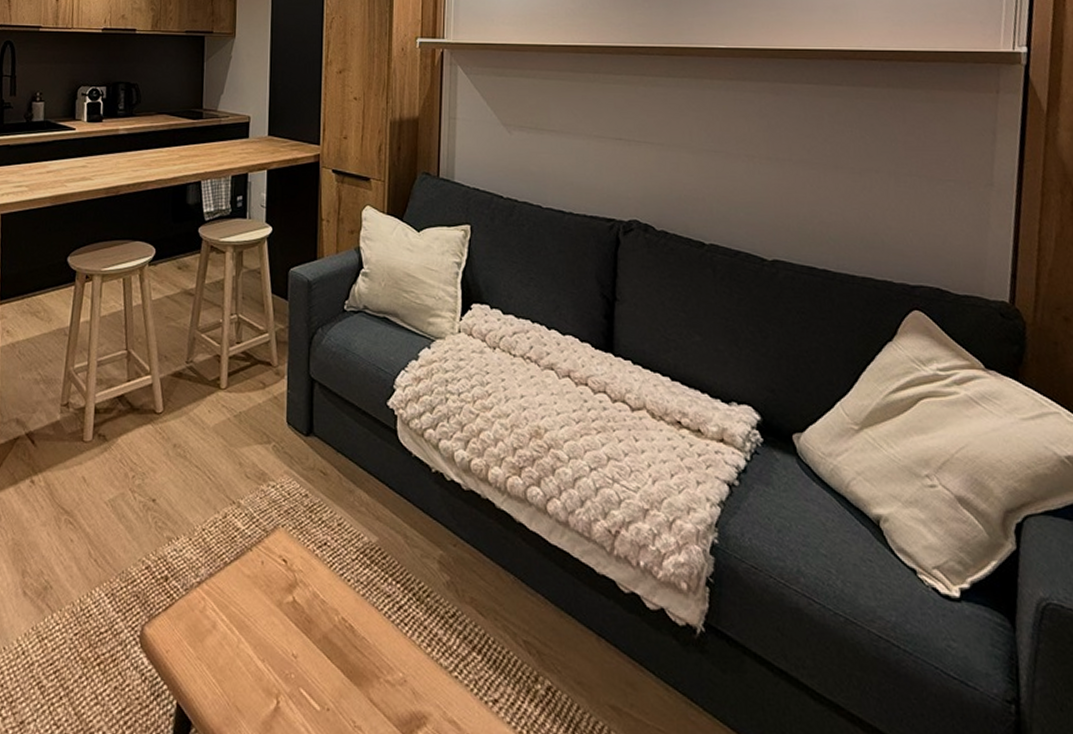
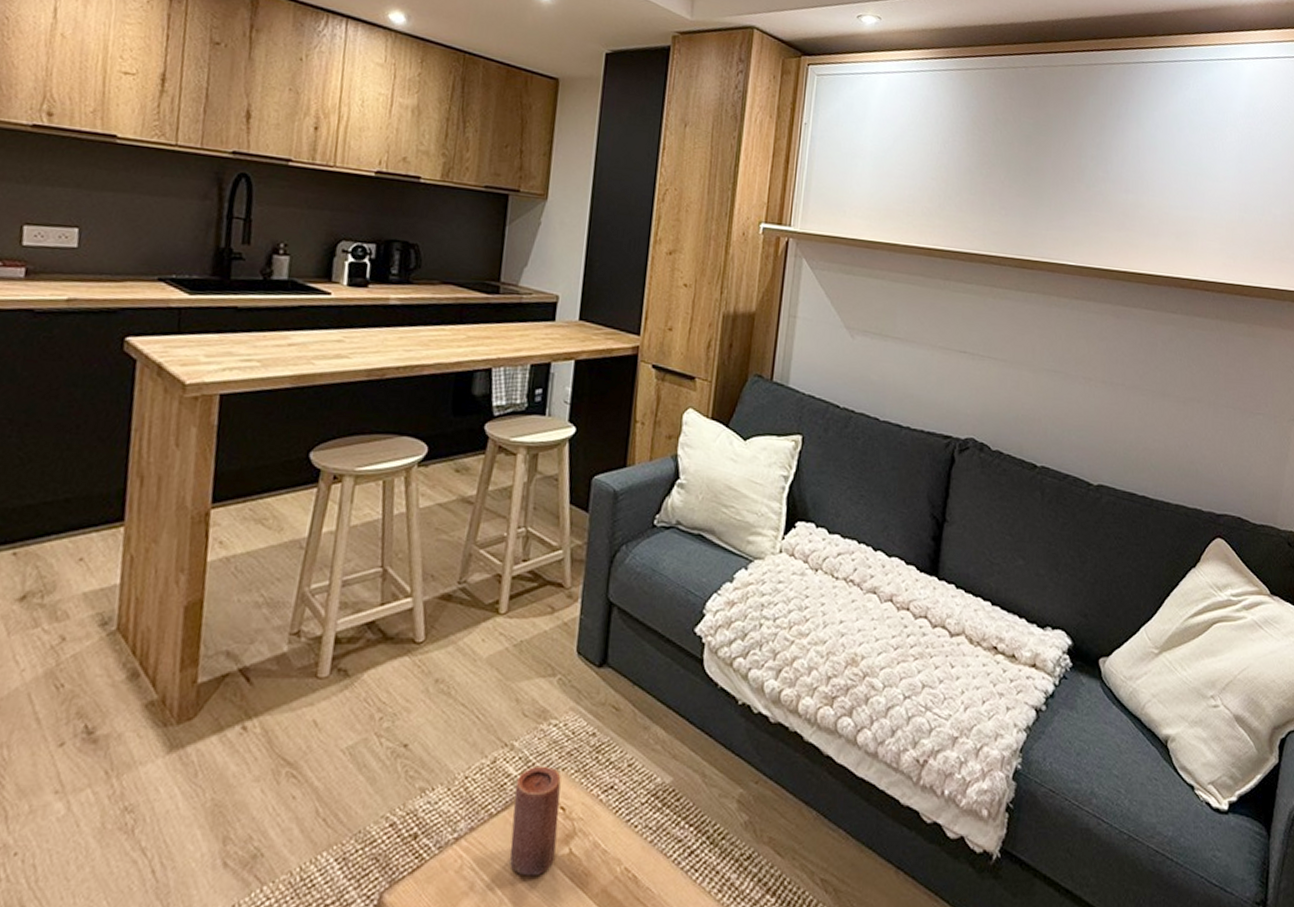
candle: none [243,521,282,620] -> present [509,765,561,876]

